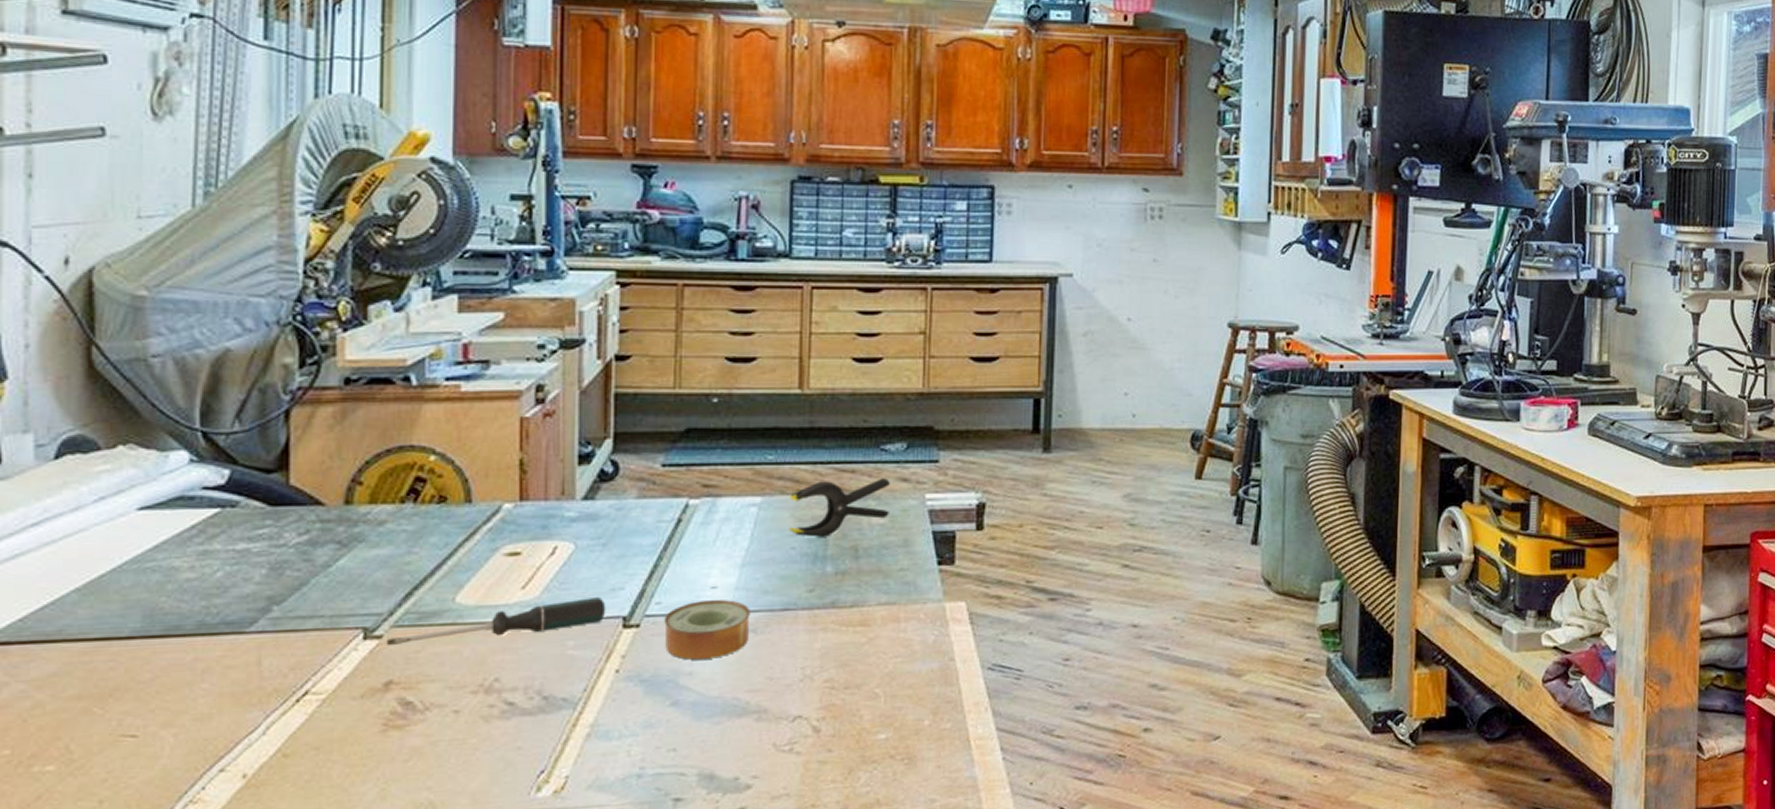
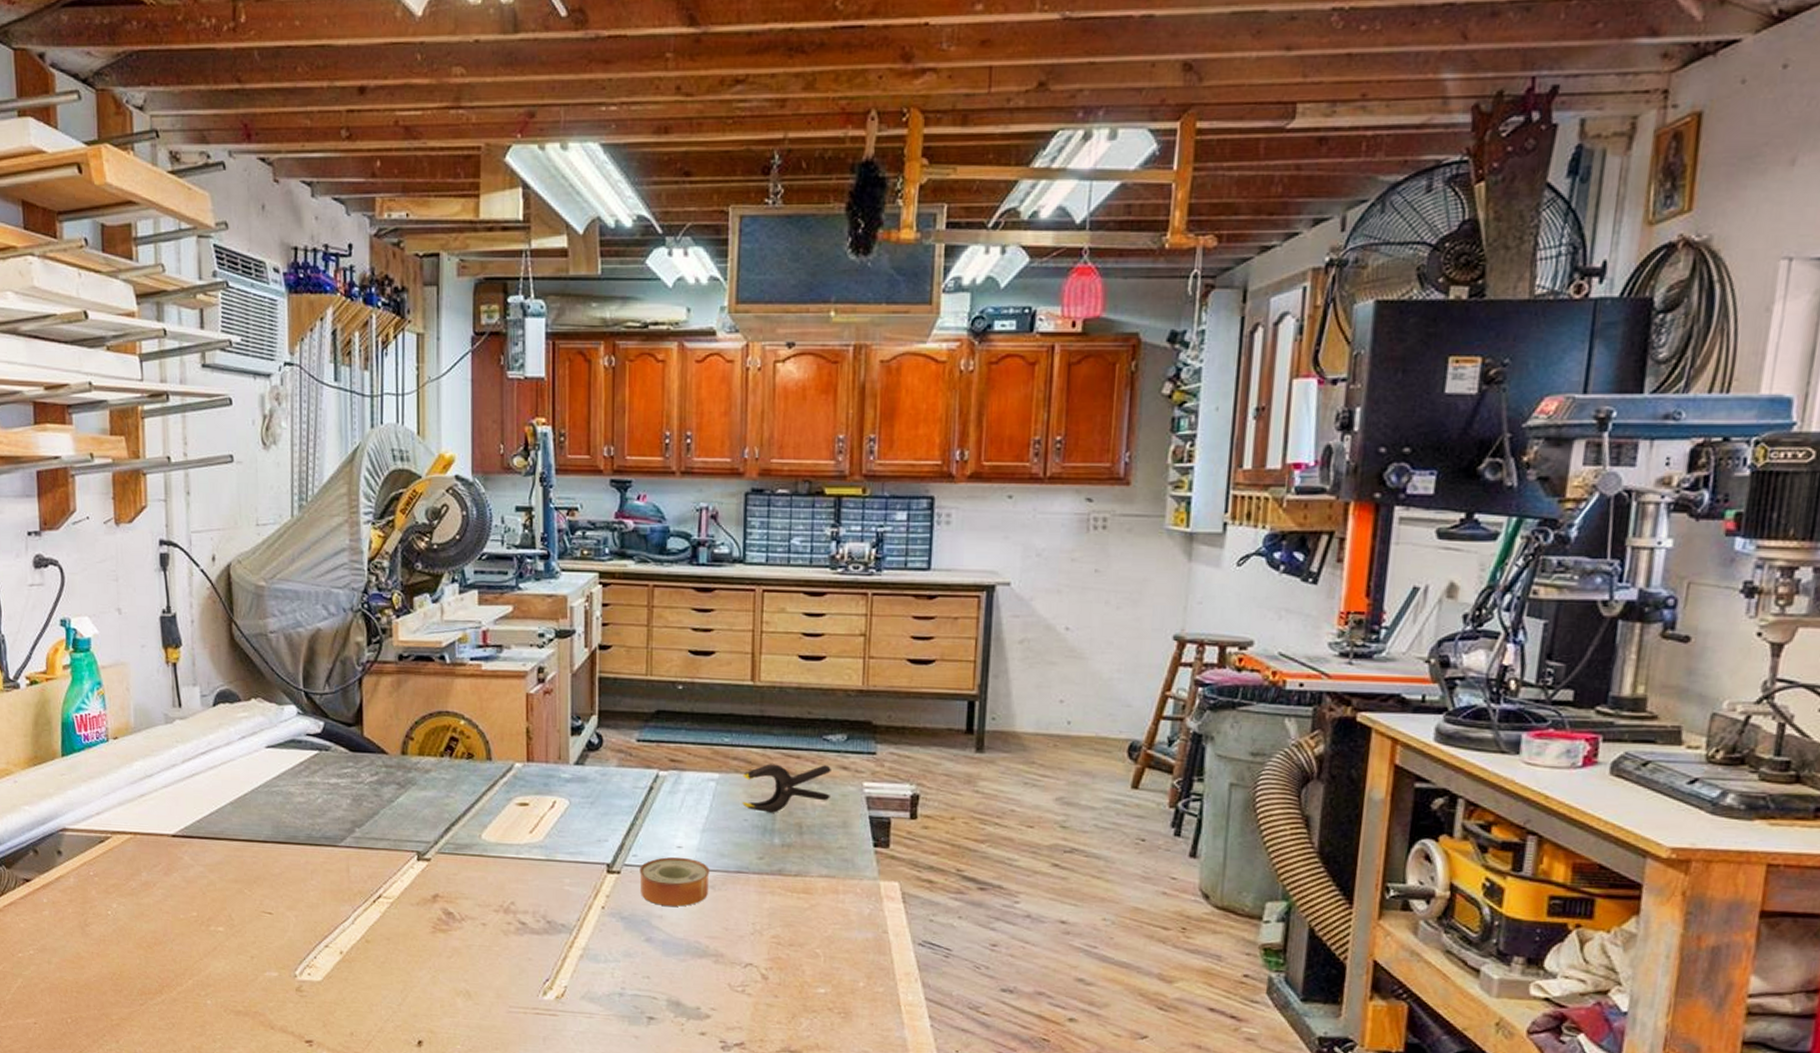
screwdriver: present [386,596,606,646] -> none [433,845,594,869]

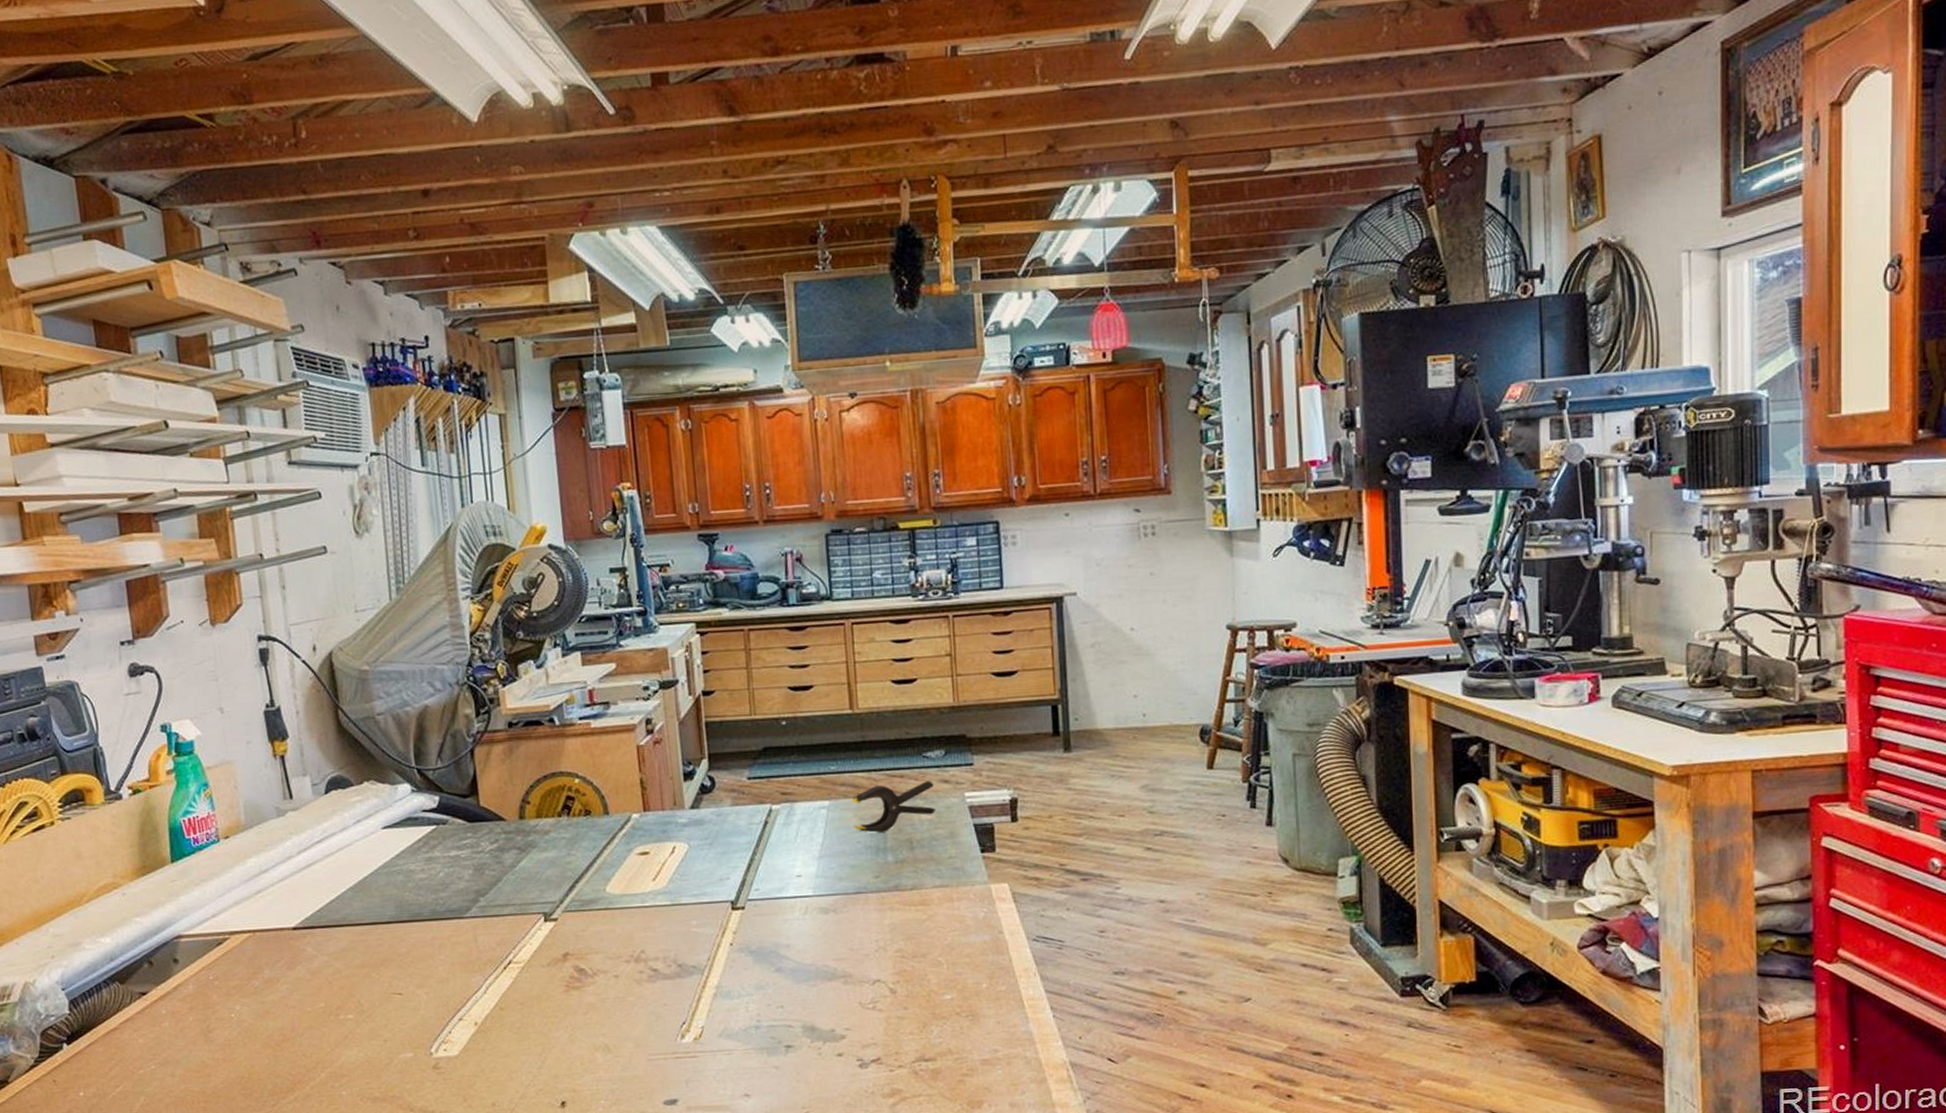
adhesive tape: present [640,856,710,907] -> none [763,885,831,935]

